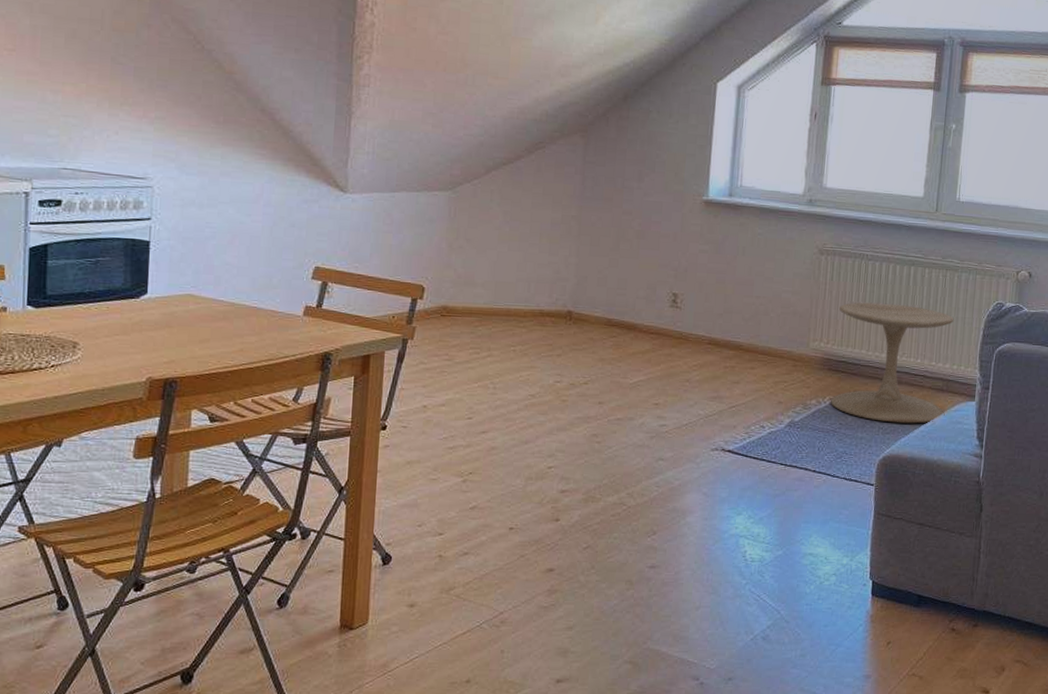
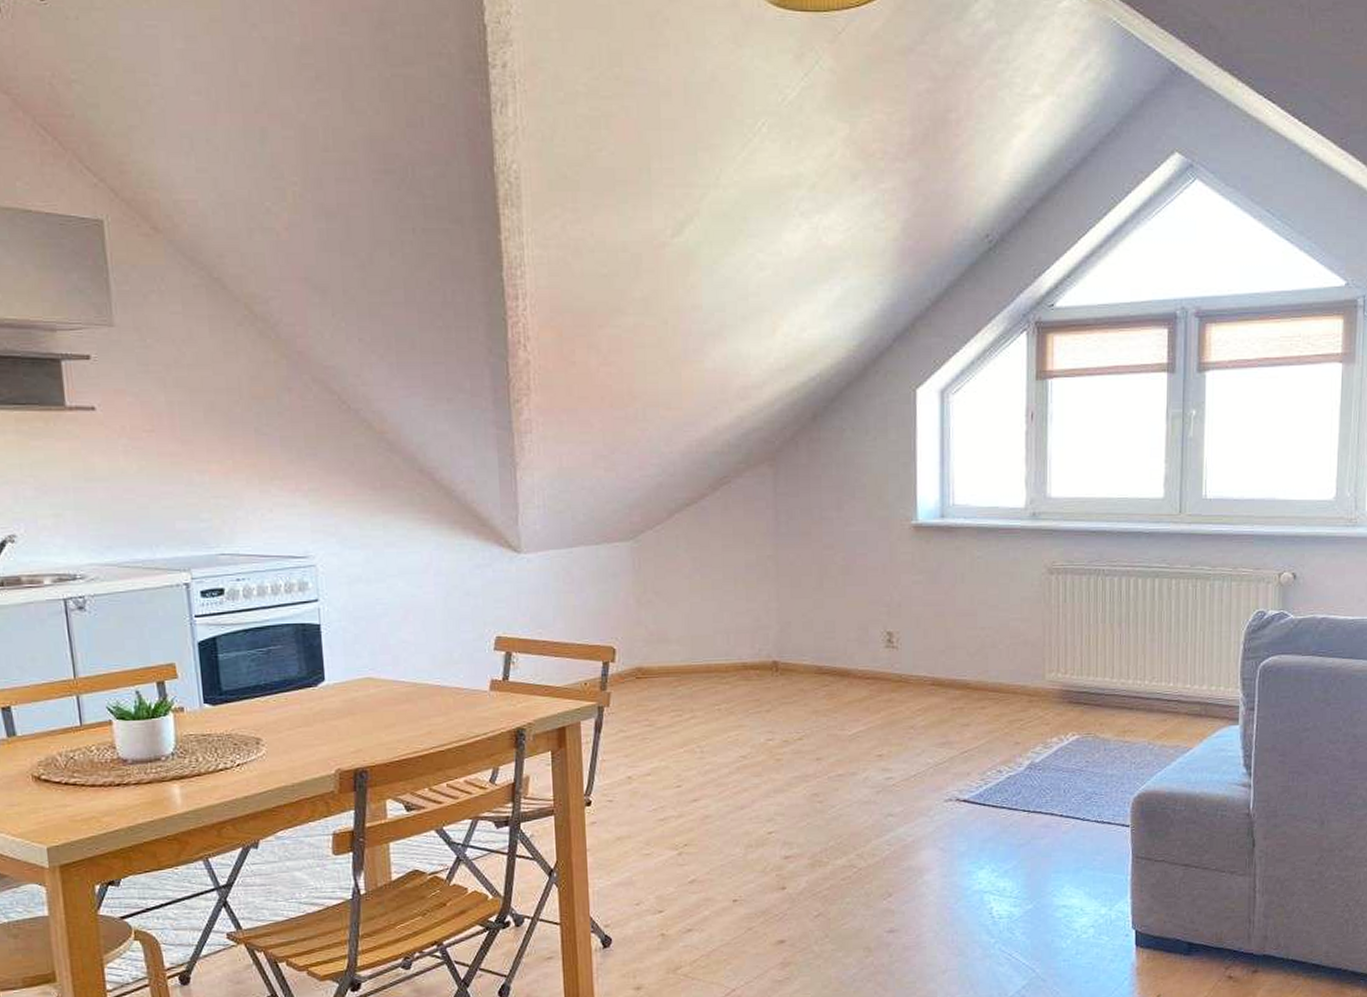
side table: present [831,302,954,424] -> none [1074,623,1209,756]

